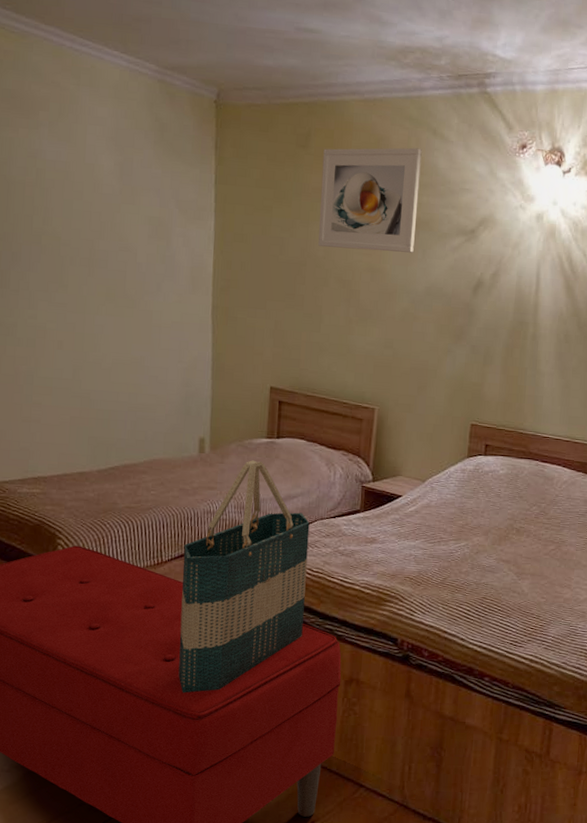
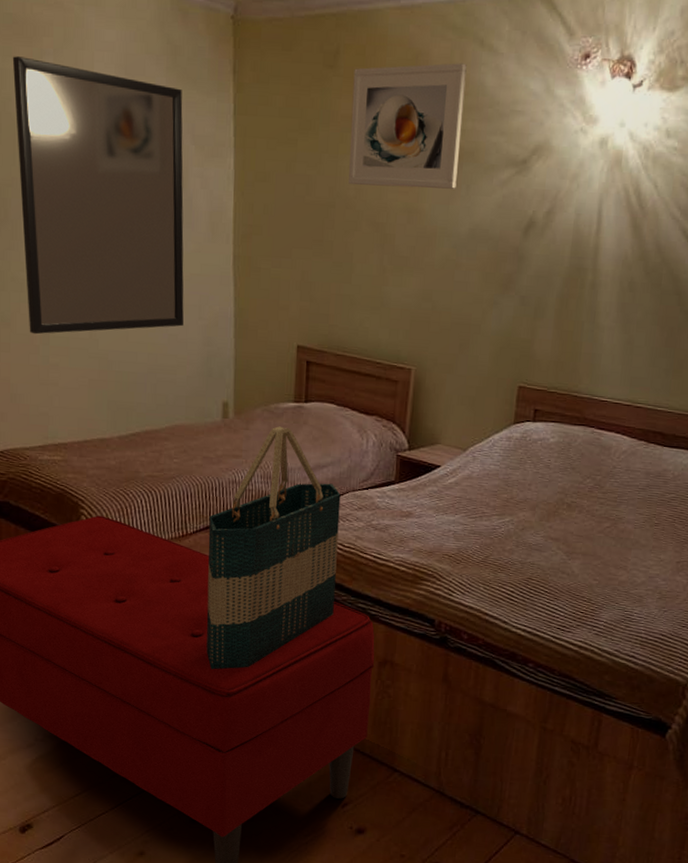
home mirror: none [9,126,168,375] -> present [12,56,184,335]

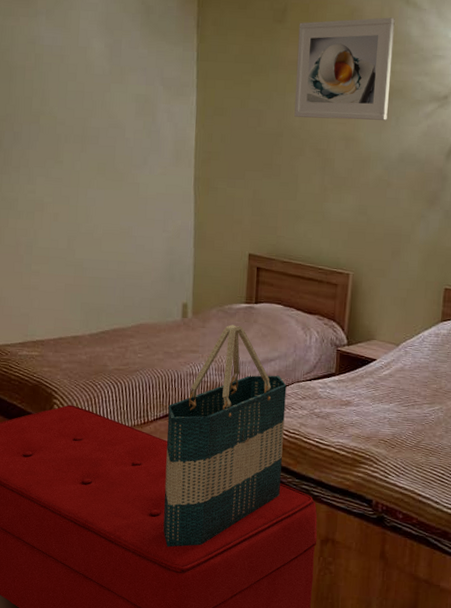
home mirror: present [12,56,184,335] -> none [11,15,154,246]

